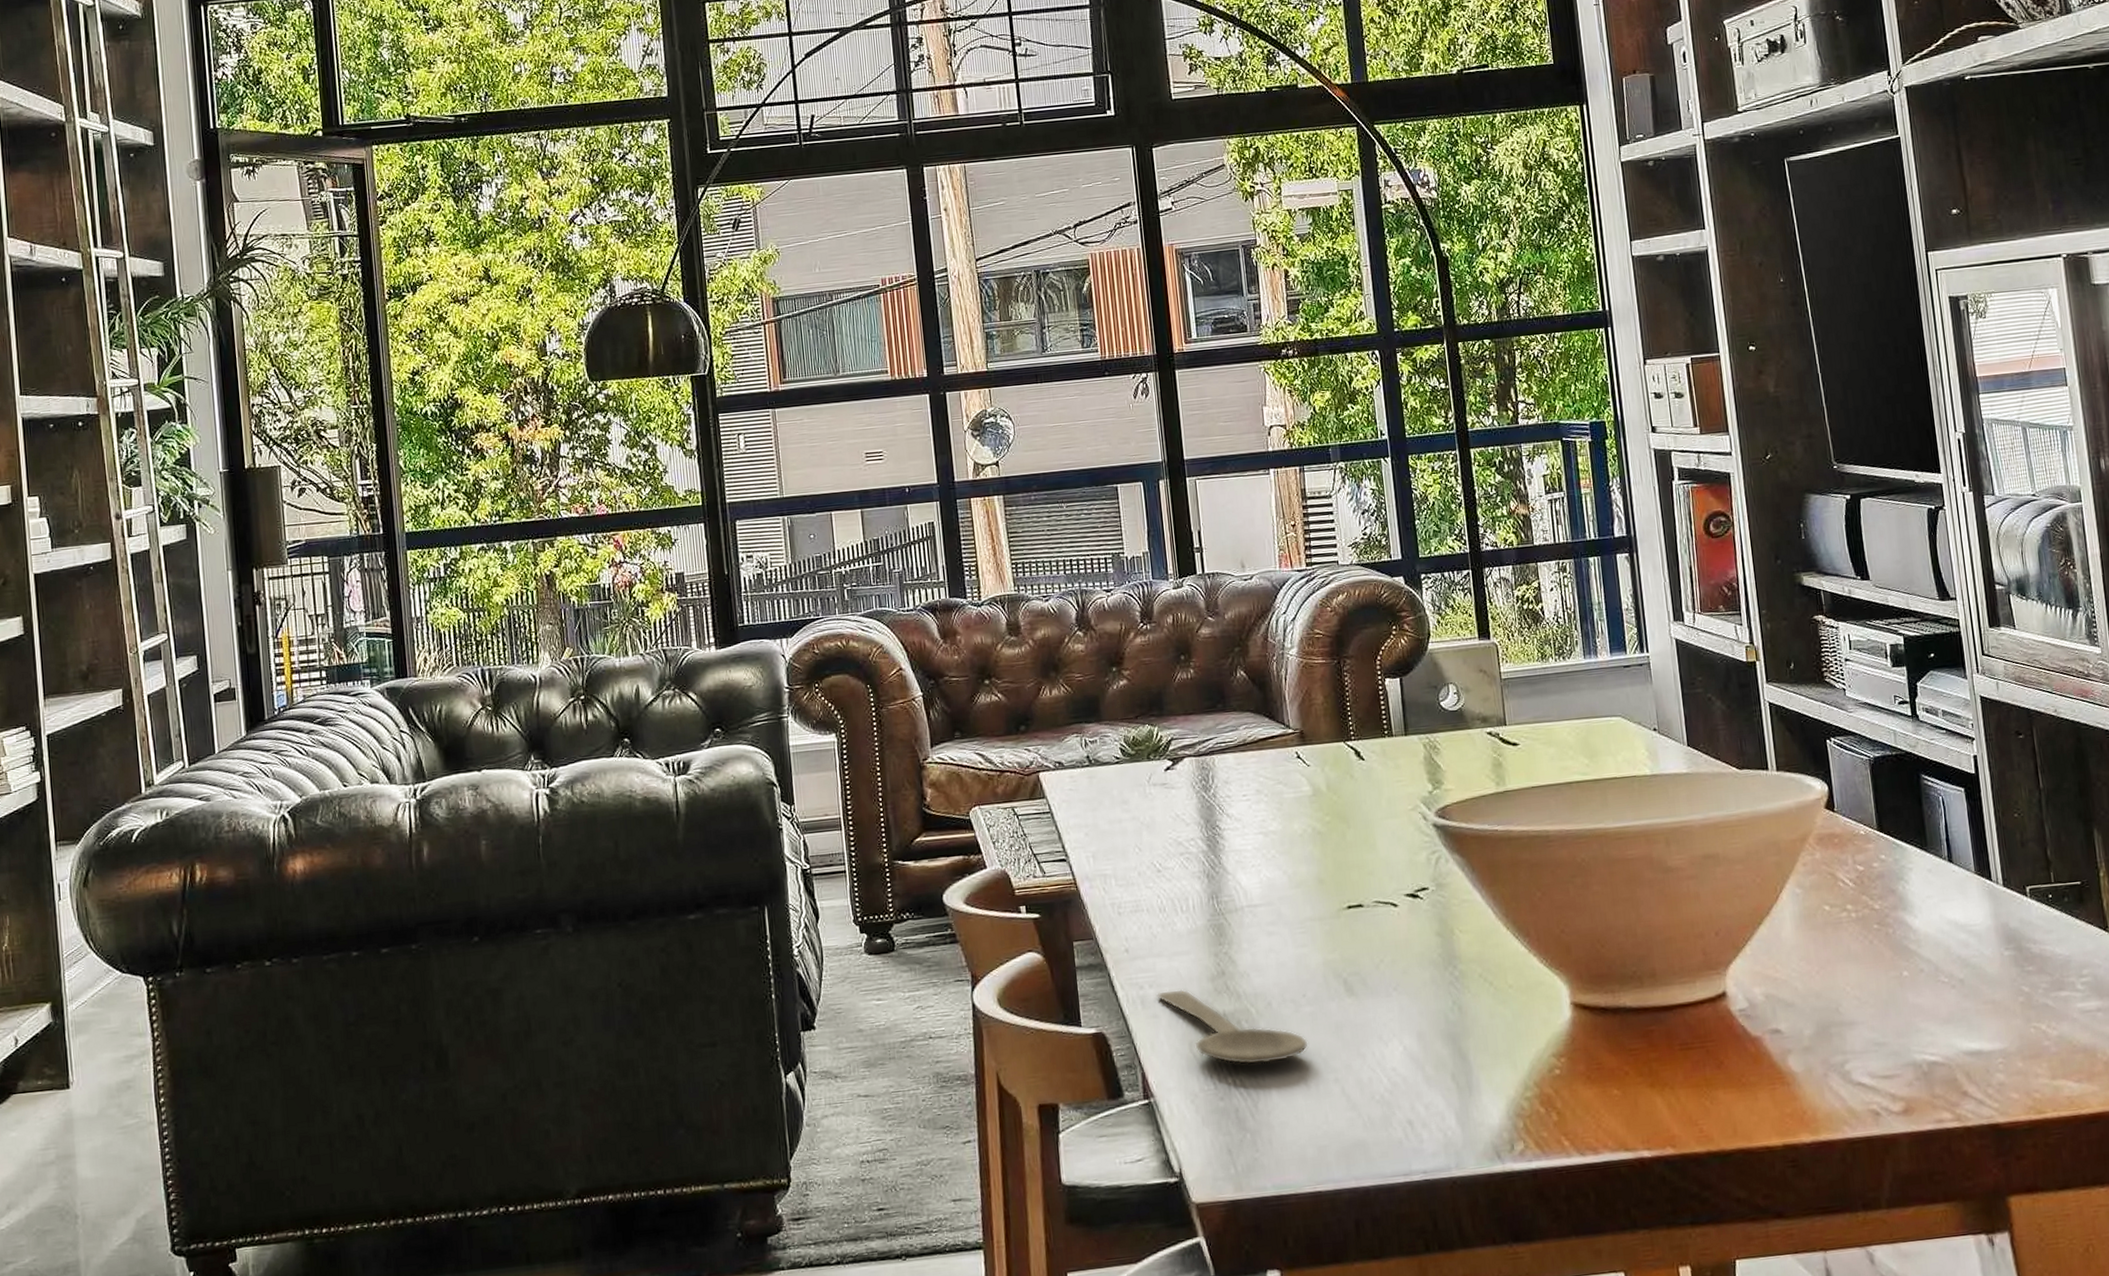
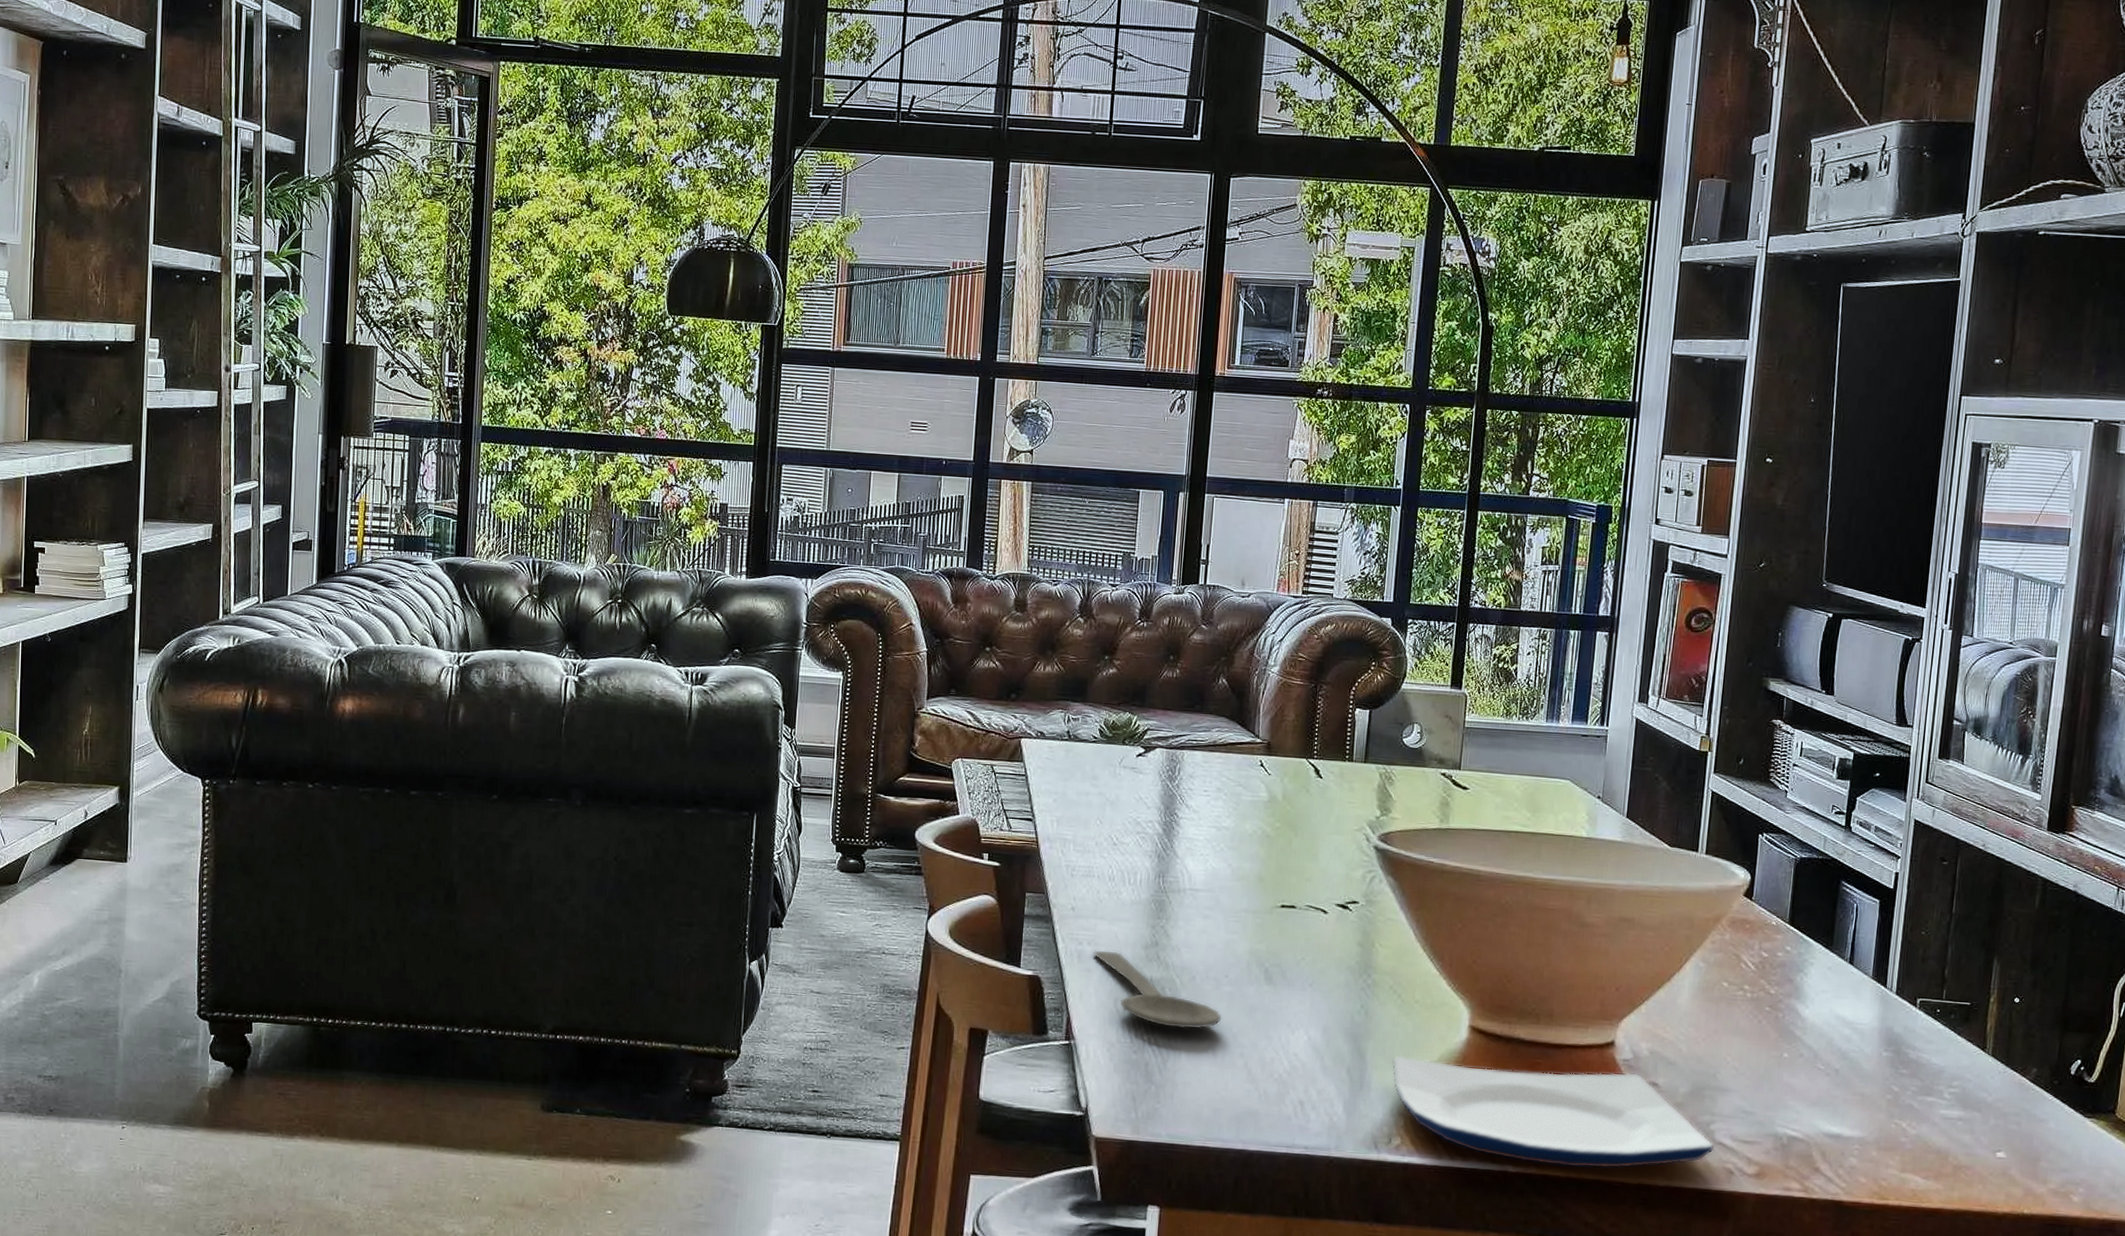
plate: none [1497,1022,1855,1144] -> present [1391,1055,1715,1169]

